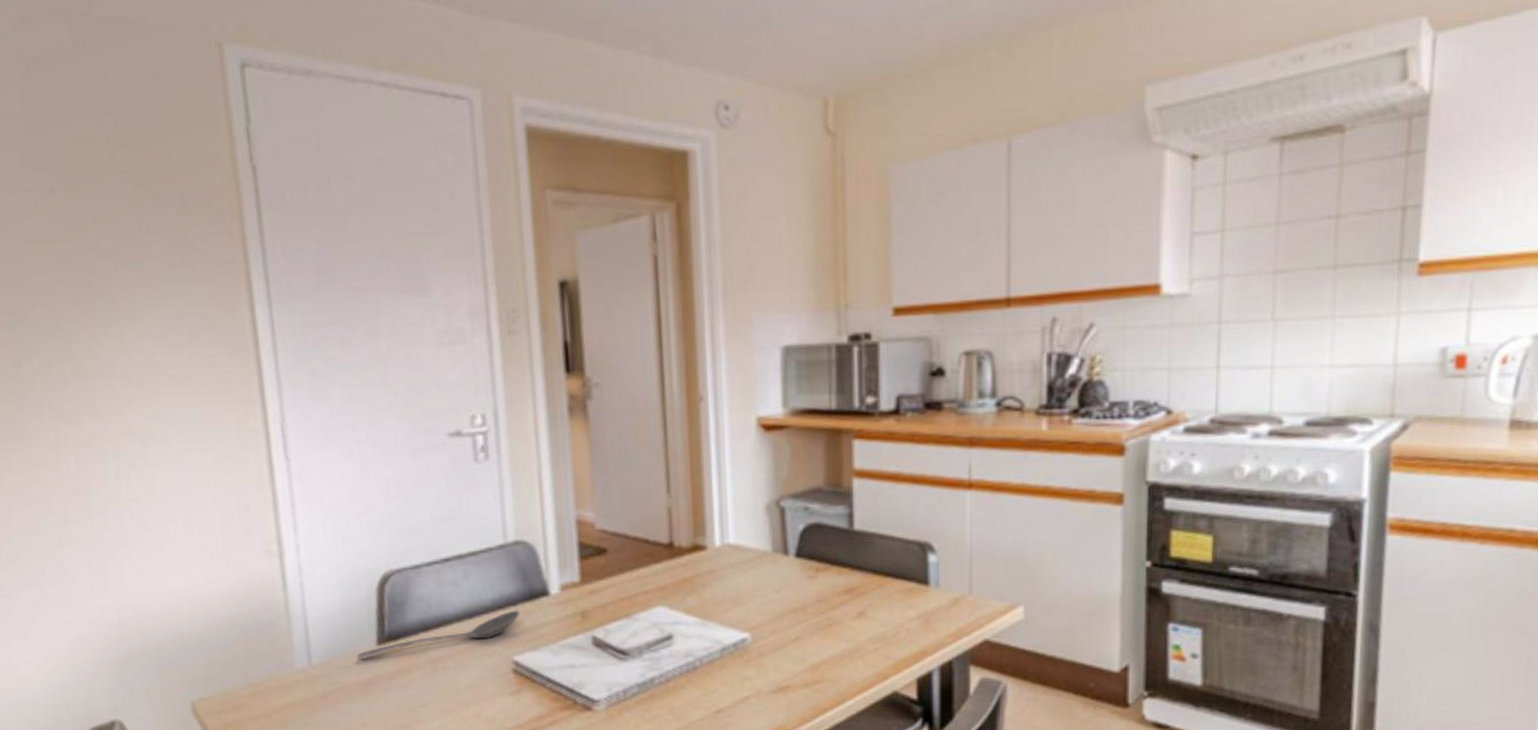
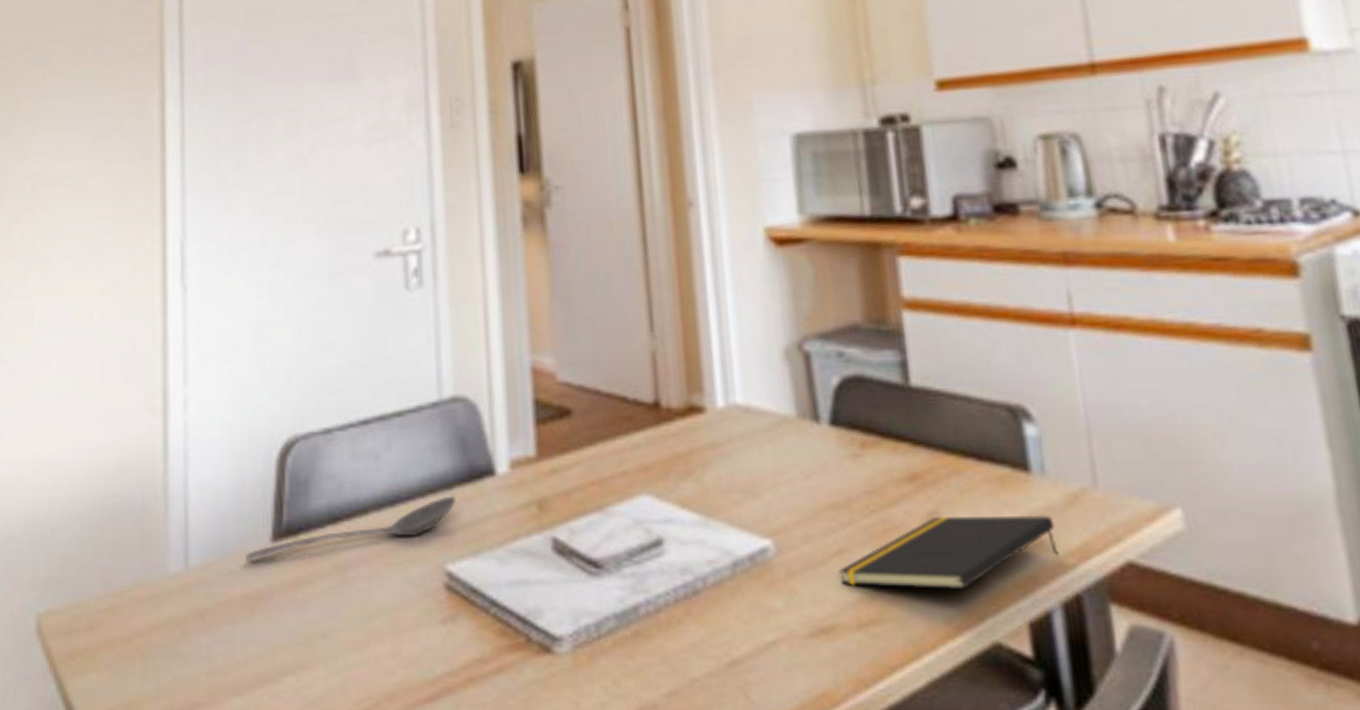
notepad: none [794,612,941,661] -> present [838,514,1059,589]

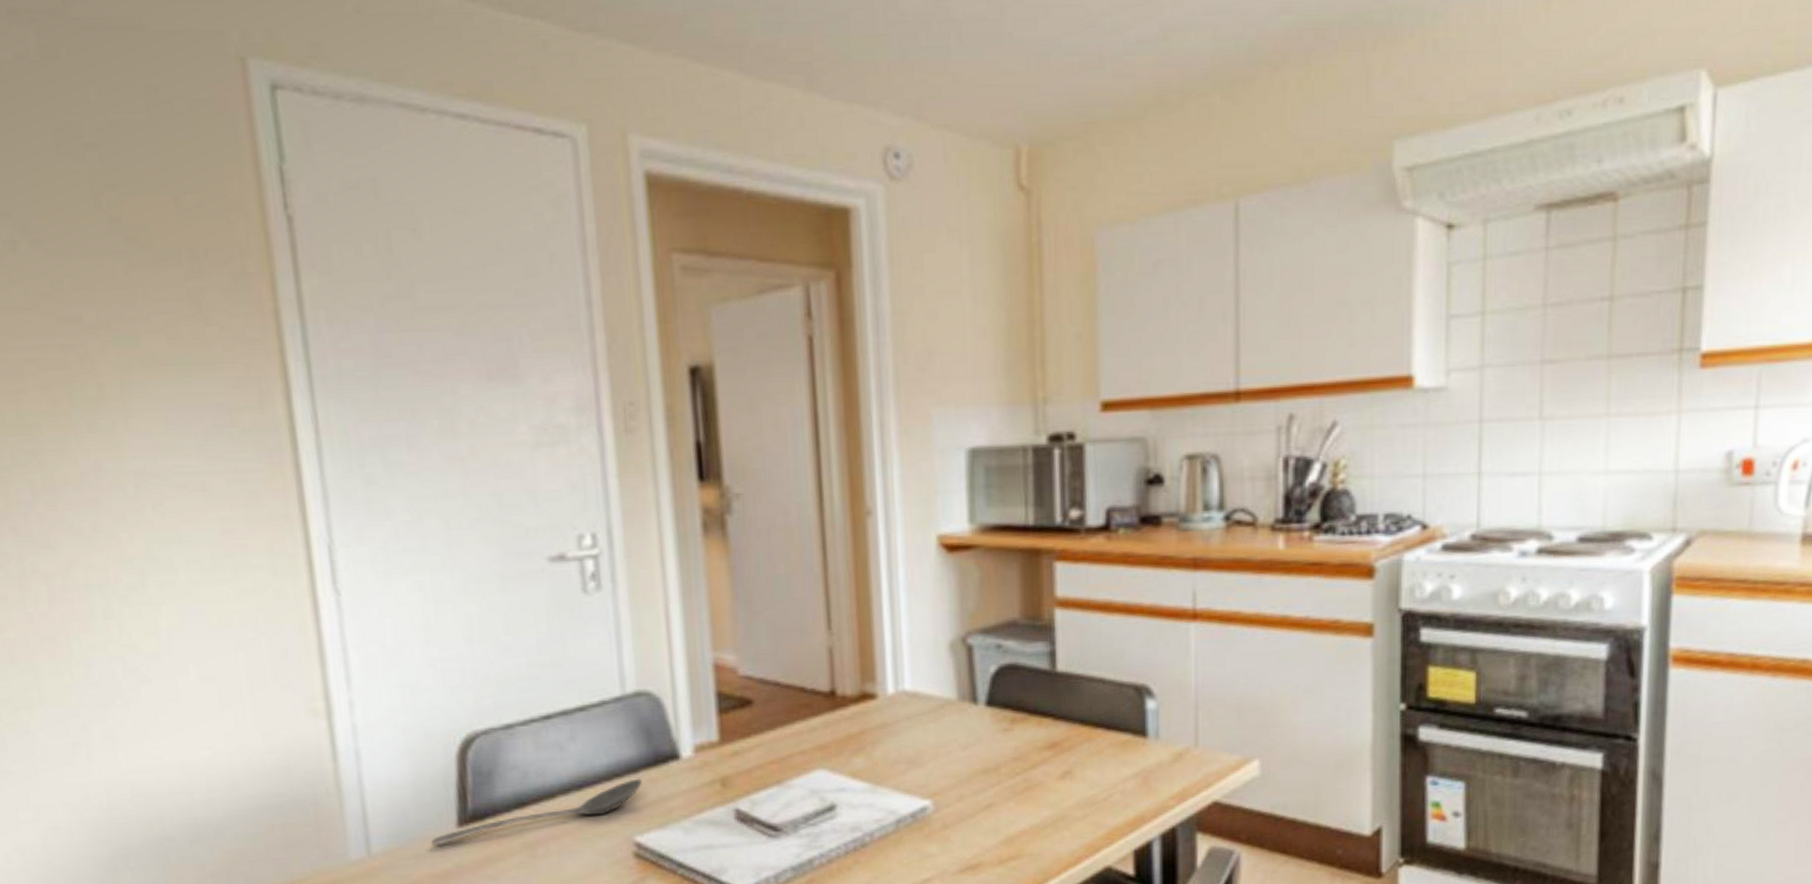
notepad: present [838,514,1059,589] -> none [985,769,1162,832]

